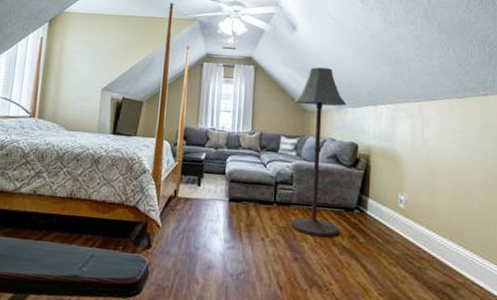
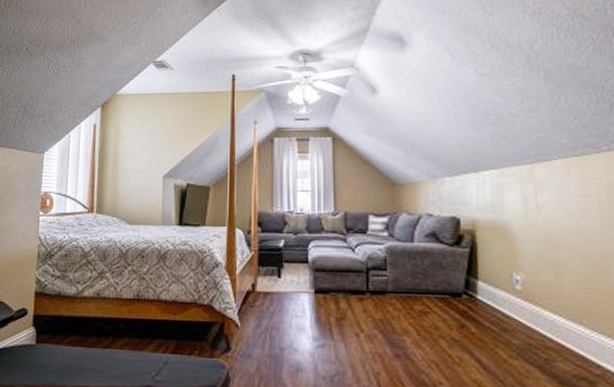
floor lamp: present [289,67,347,238] -> none [381,133,445,330]

